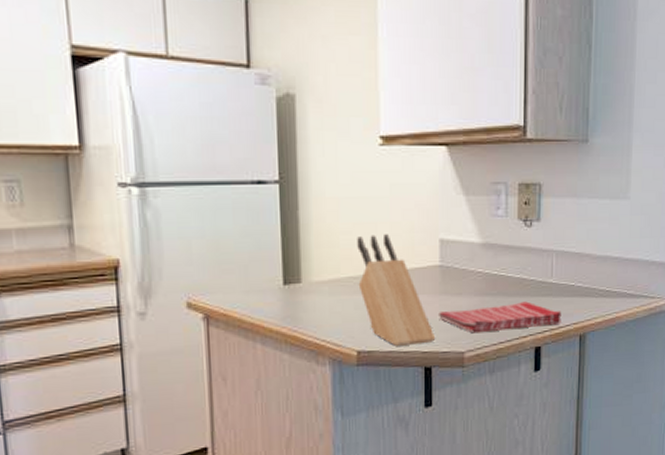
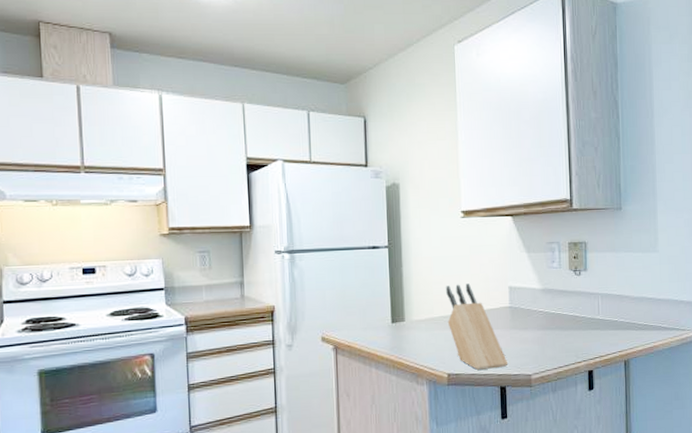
dish towel: present [439,301,562,334] -> none [510,334,609,360]

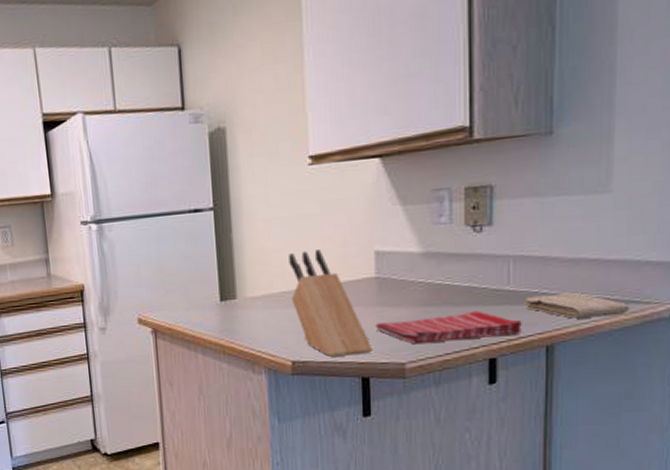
dish towel: none [510,334,609,360] -> present [376,311,522,345]
washcloth: none [609,321,674,341] -> present [524,292,630,319]

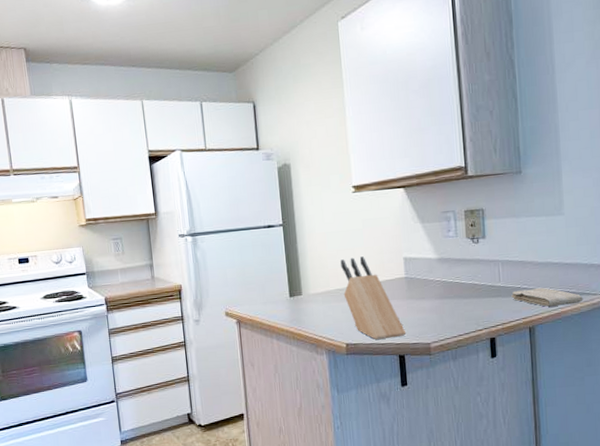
dish towel: present [376,311,522,345] -> none [407,302,512,329]

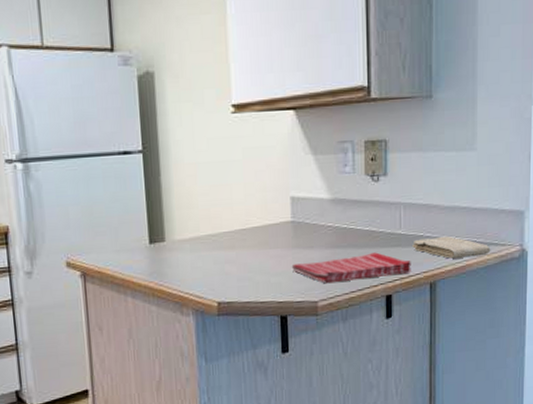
knife block: present [340,256,407,339] -> none [214,194,290,297]
dish towel: none [407,302,512,329] -> present [292,252,411,284]

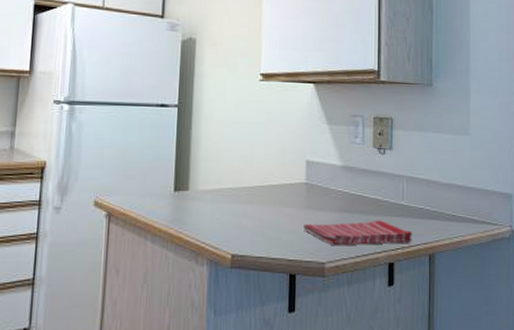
washcloth: present [412,236,491,259] -> none [414,210,484,233]

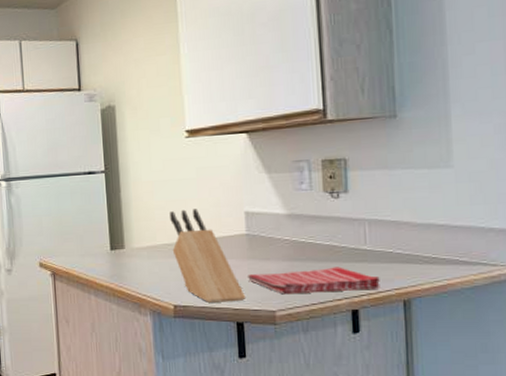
knife block: none [236,153,300,253] -> present [170,209,246,303]

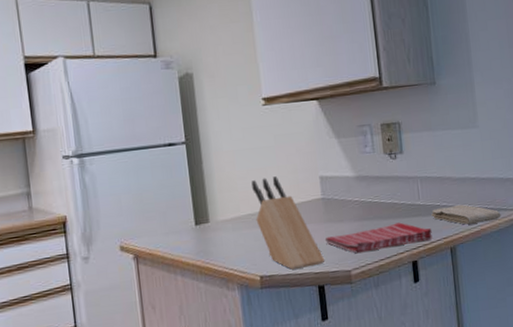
washcloth: none [380,253,479,277] -> present [431,204,501,225]

